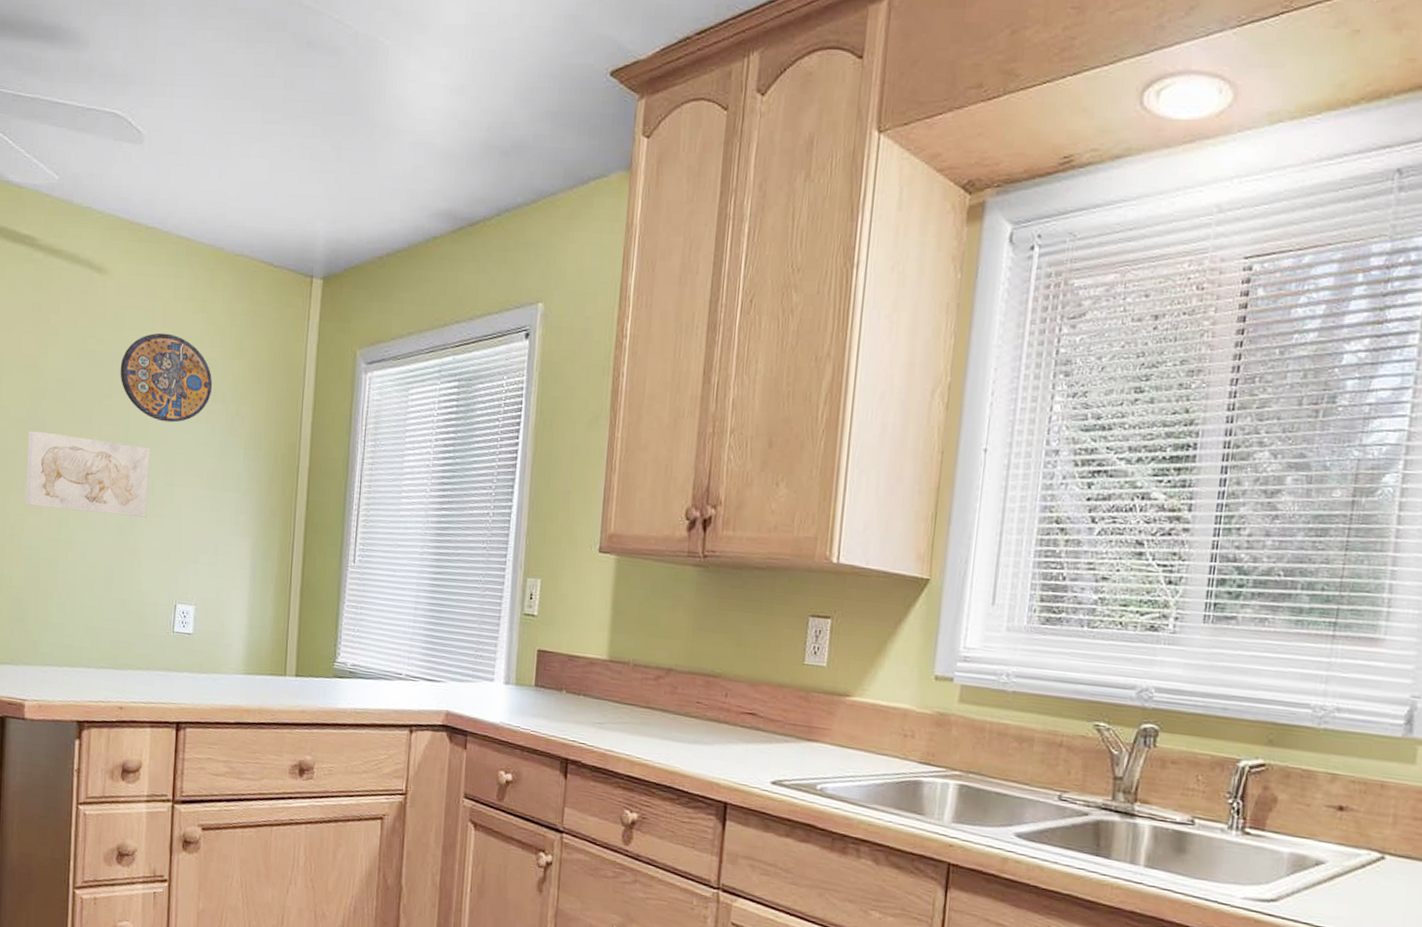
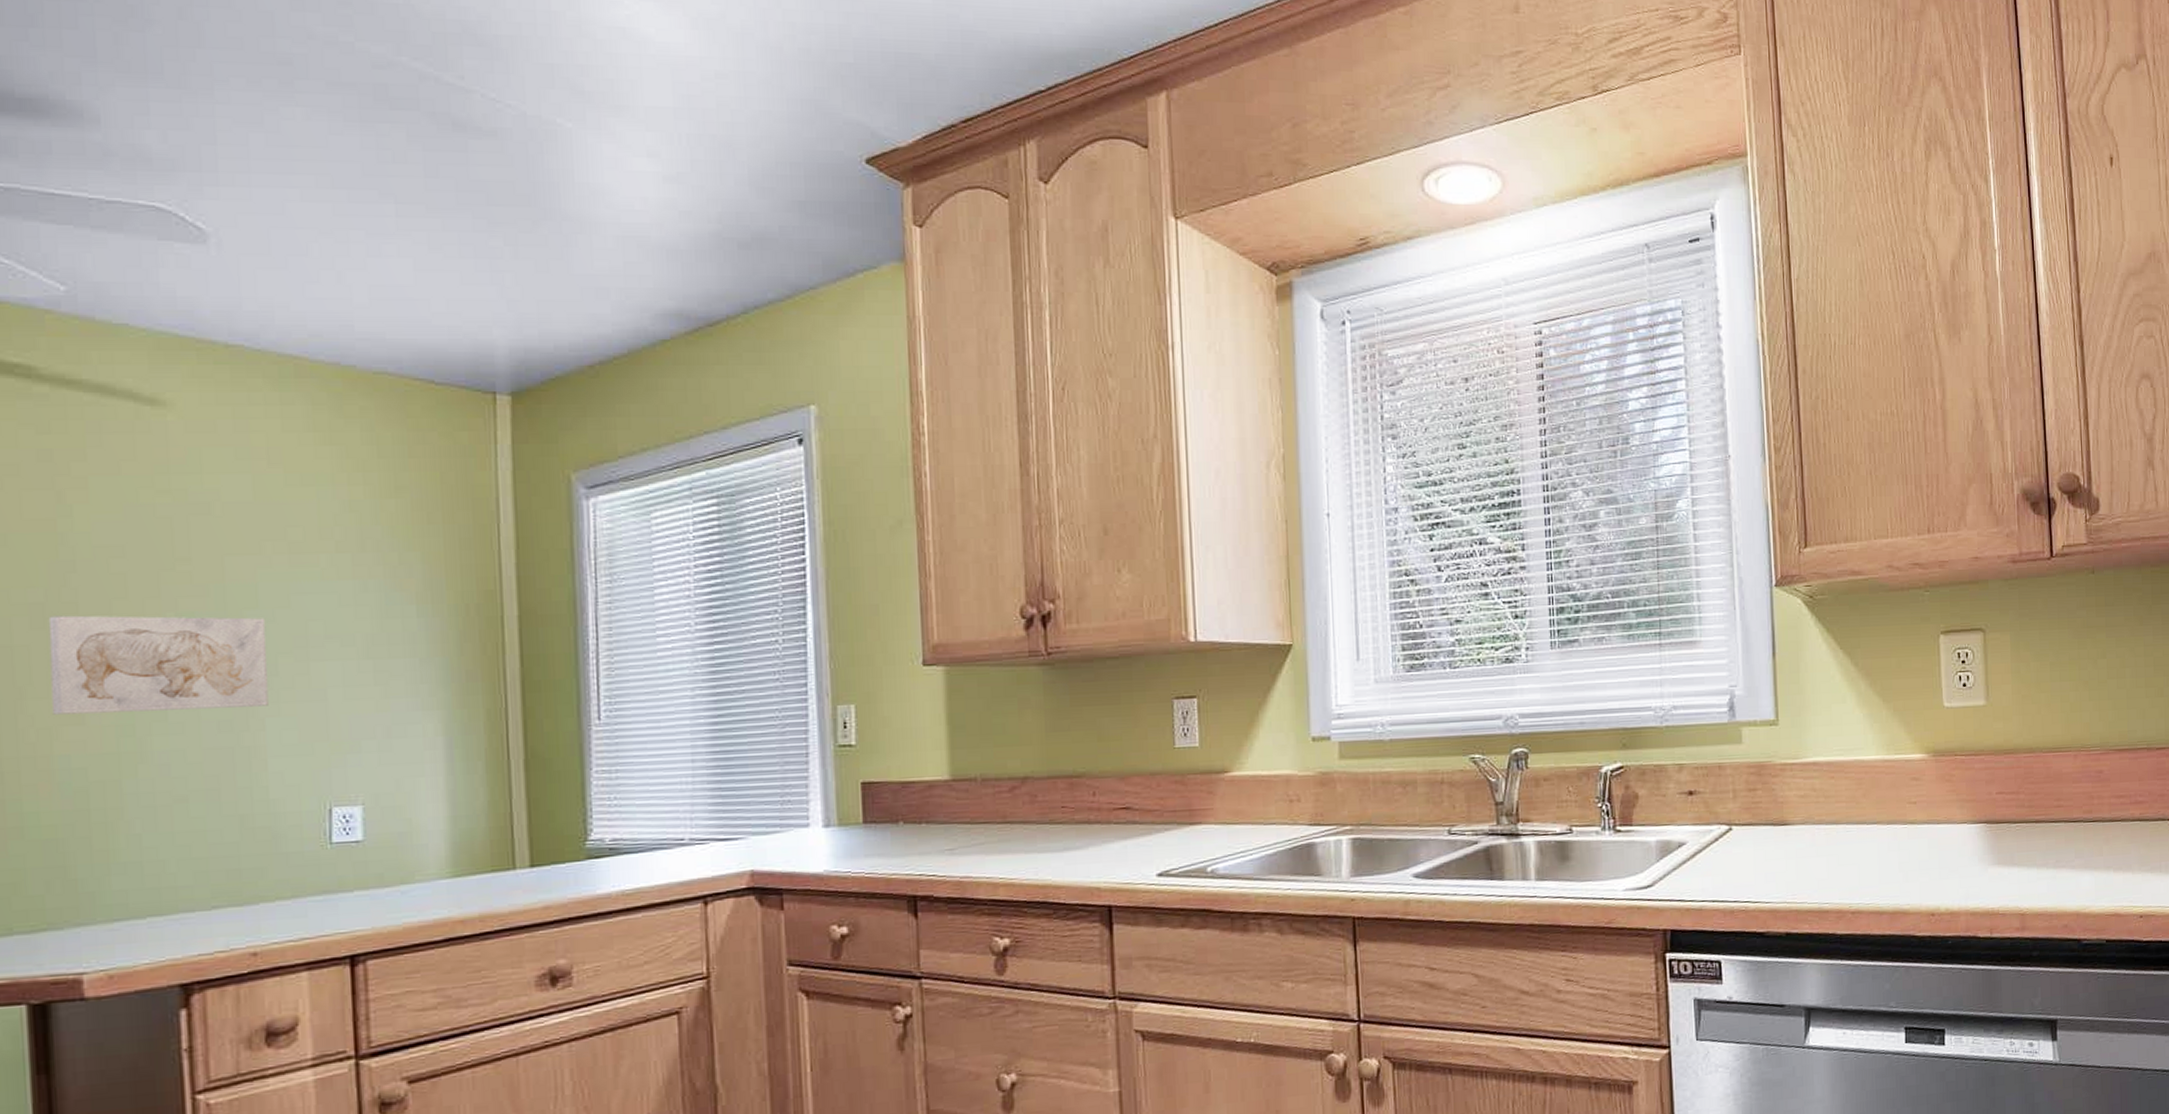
manhole cover: present [120,332,213,423] -> none [201,474,358,584]

